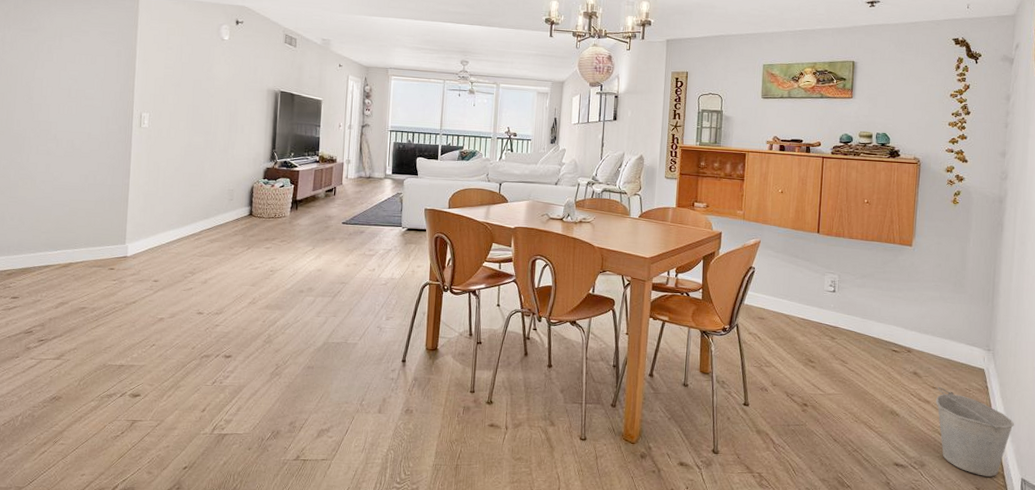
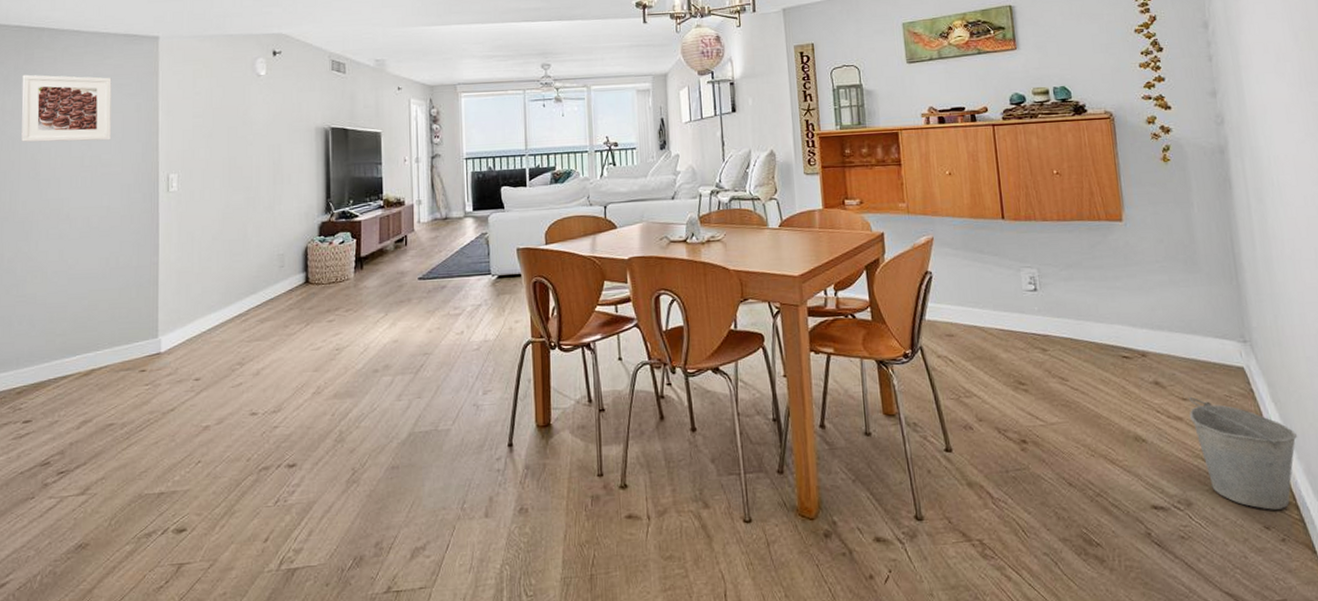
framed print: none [18,13,97,78] -> present [21,74,112,142]

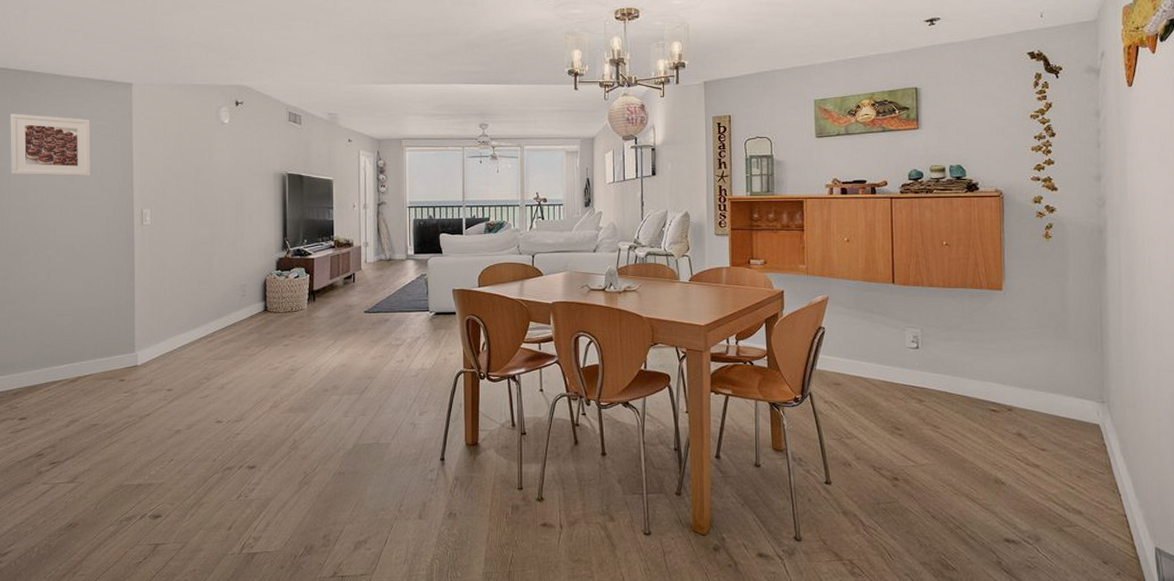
bucket: present [1189,396,1298,510] -> none [1045,447,1142,548]

